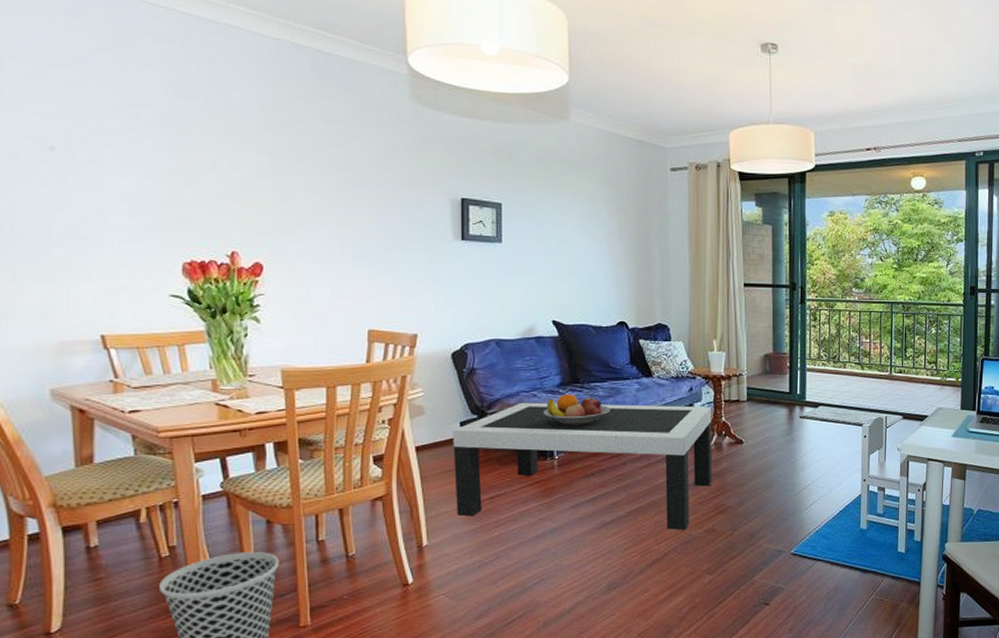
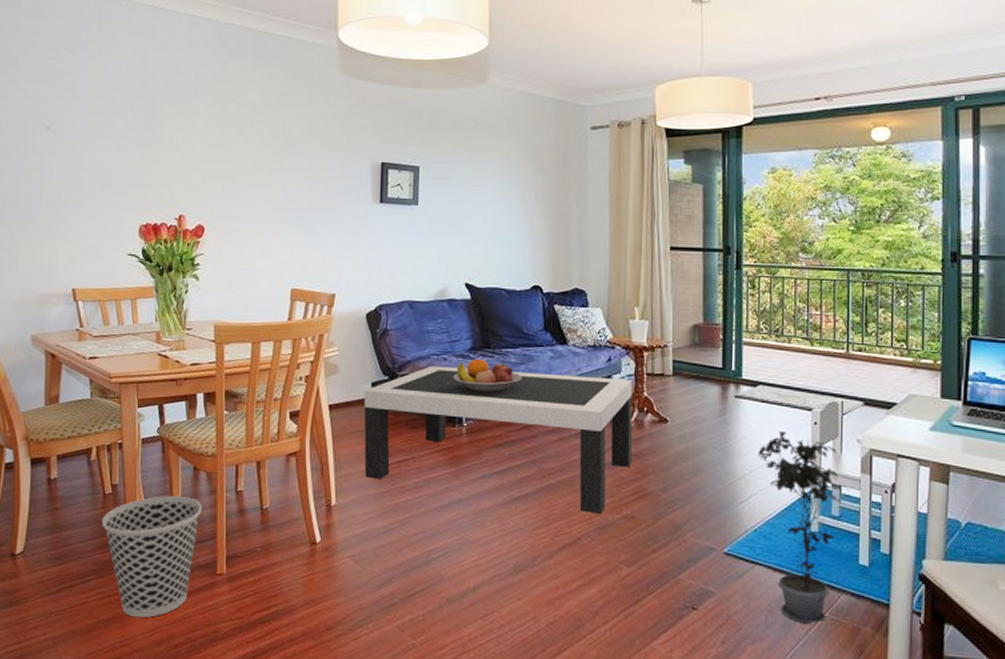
potted plant: none [819,445,891,607] -> present [758,432,849,625]

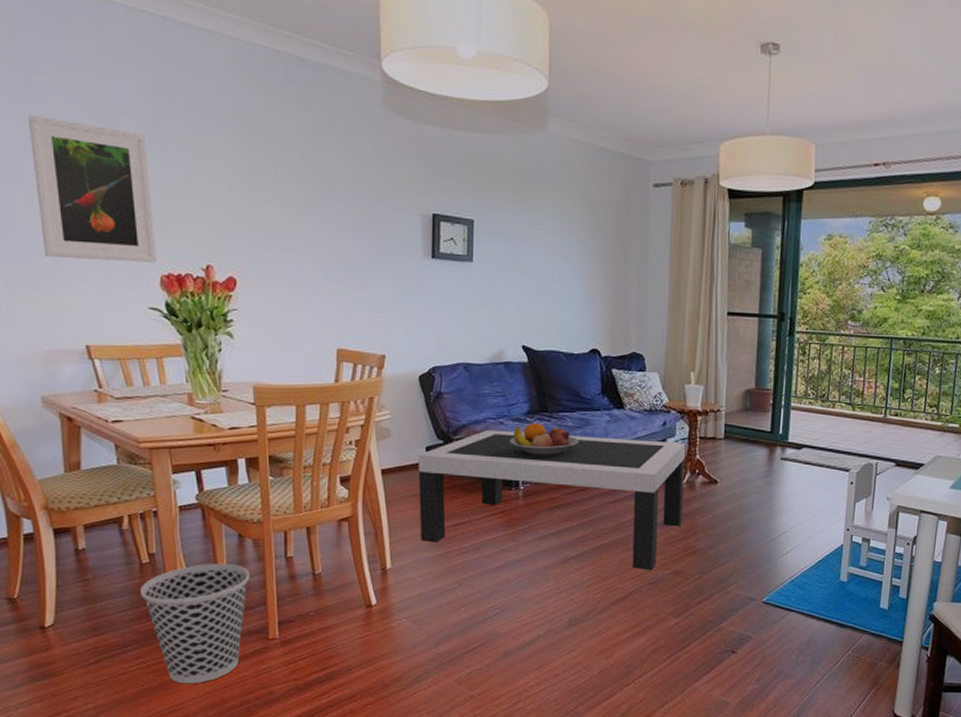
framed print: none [41,92,138,214] -> present [27,114,157,263]
potted plant: present [758,432,849,625] -> none [798,491,876,662]

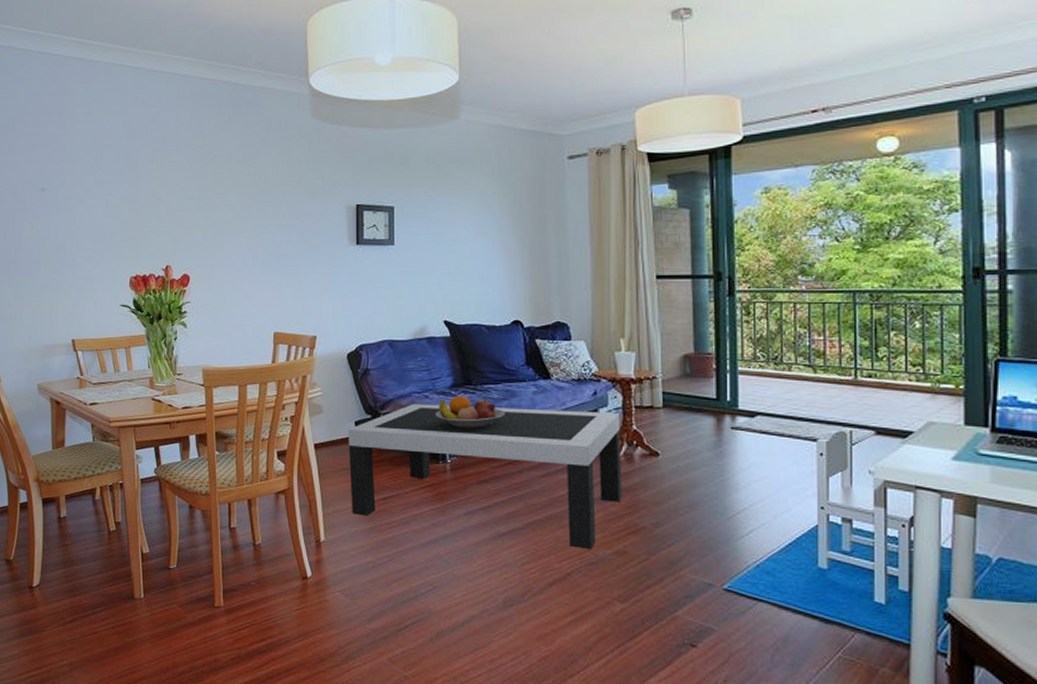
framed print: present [27,114,157,263] -> none [36,156,127,269]
wastebasket: present [141,564,250,684] -> none [108,532,199,647]

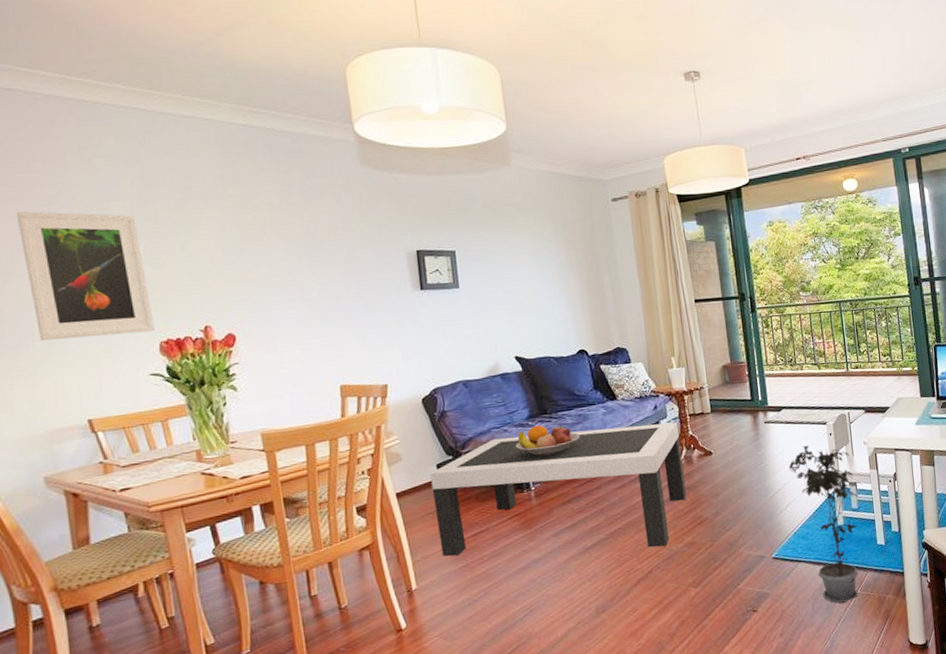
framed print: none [36,156,127,269] -> present [16,211,155,341]
potted plant: none [758,464,861,664] -> present [789,445,862,604]

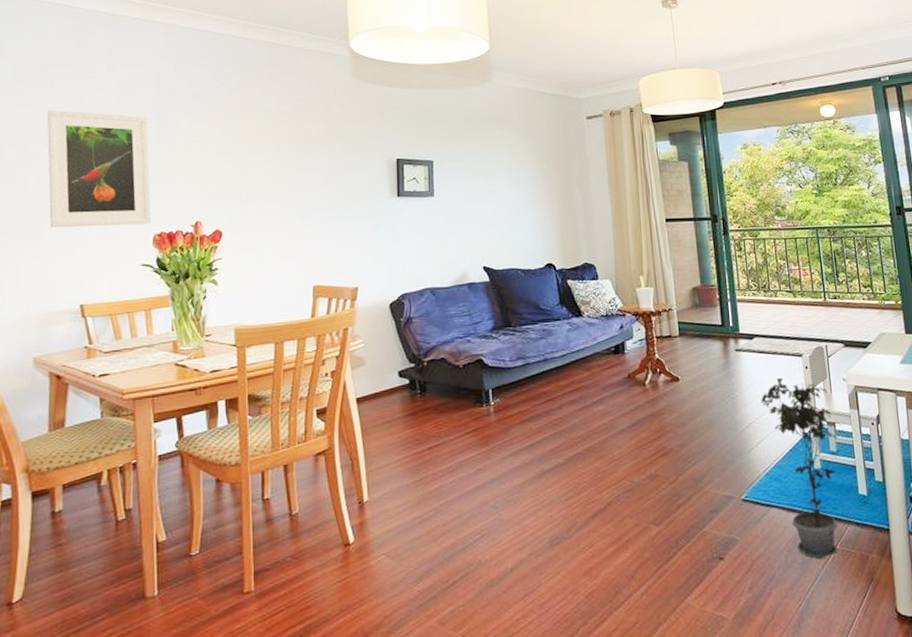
coffee table: present [430,422,687,557] -> none [391,343,651,478]
fruit bowl: present [515,424,580,457] -> none [477,338,543,370]

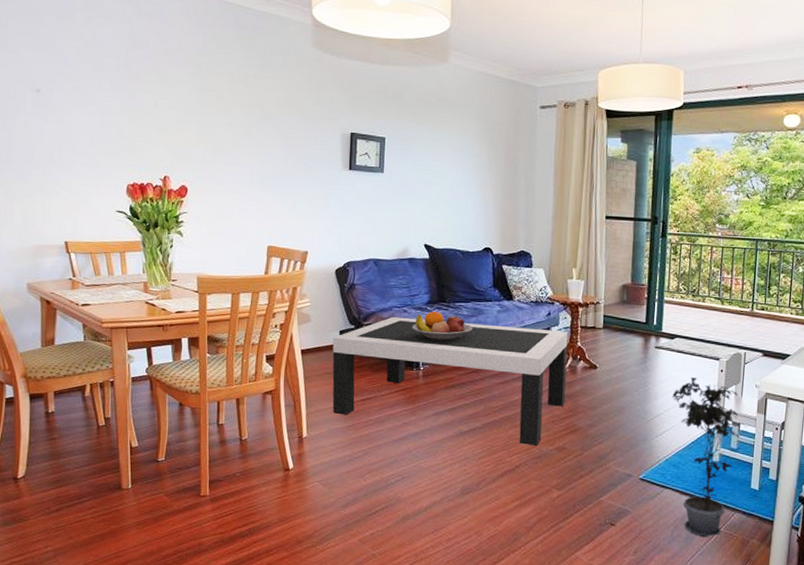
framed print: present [47,109,151,228] -> none [31,57,125,174]
coffee table: none [391,343,651,478] -> present [332,316,568,447]
fruit bowl: none [477,338,543,370] -> present [412,311,473,341]

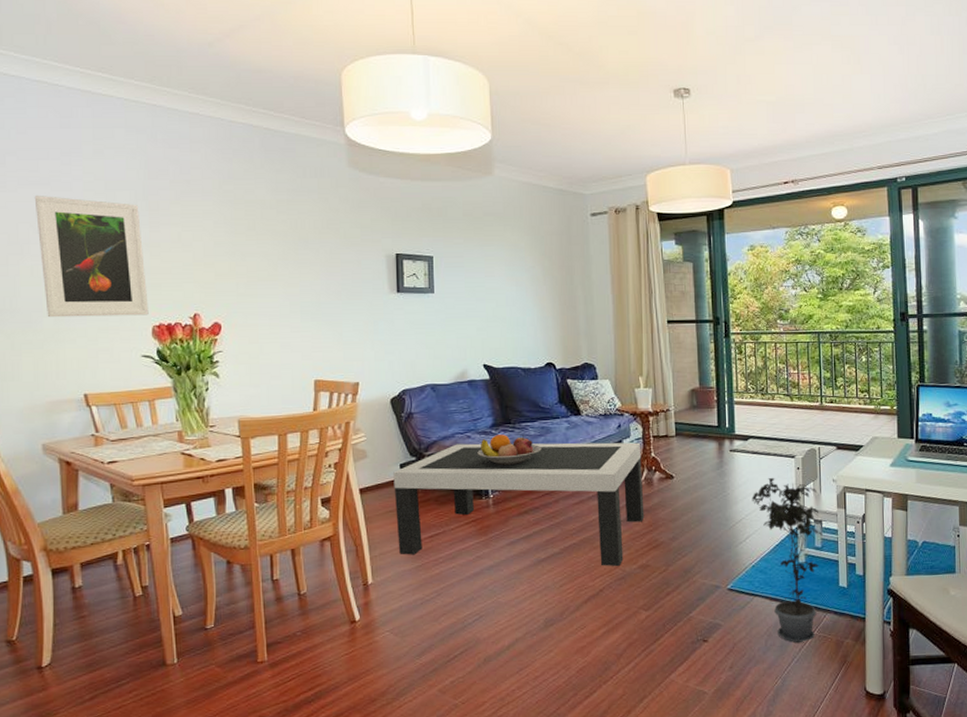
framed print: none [31,57,125,174] -> present [34,195,149,318]

